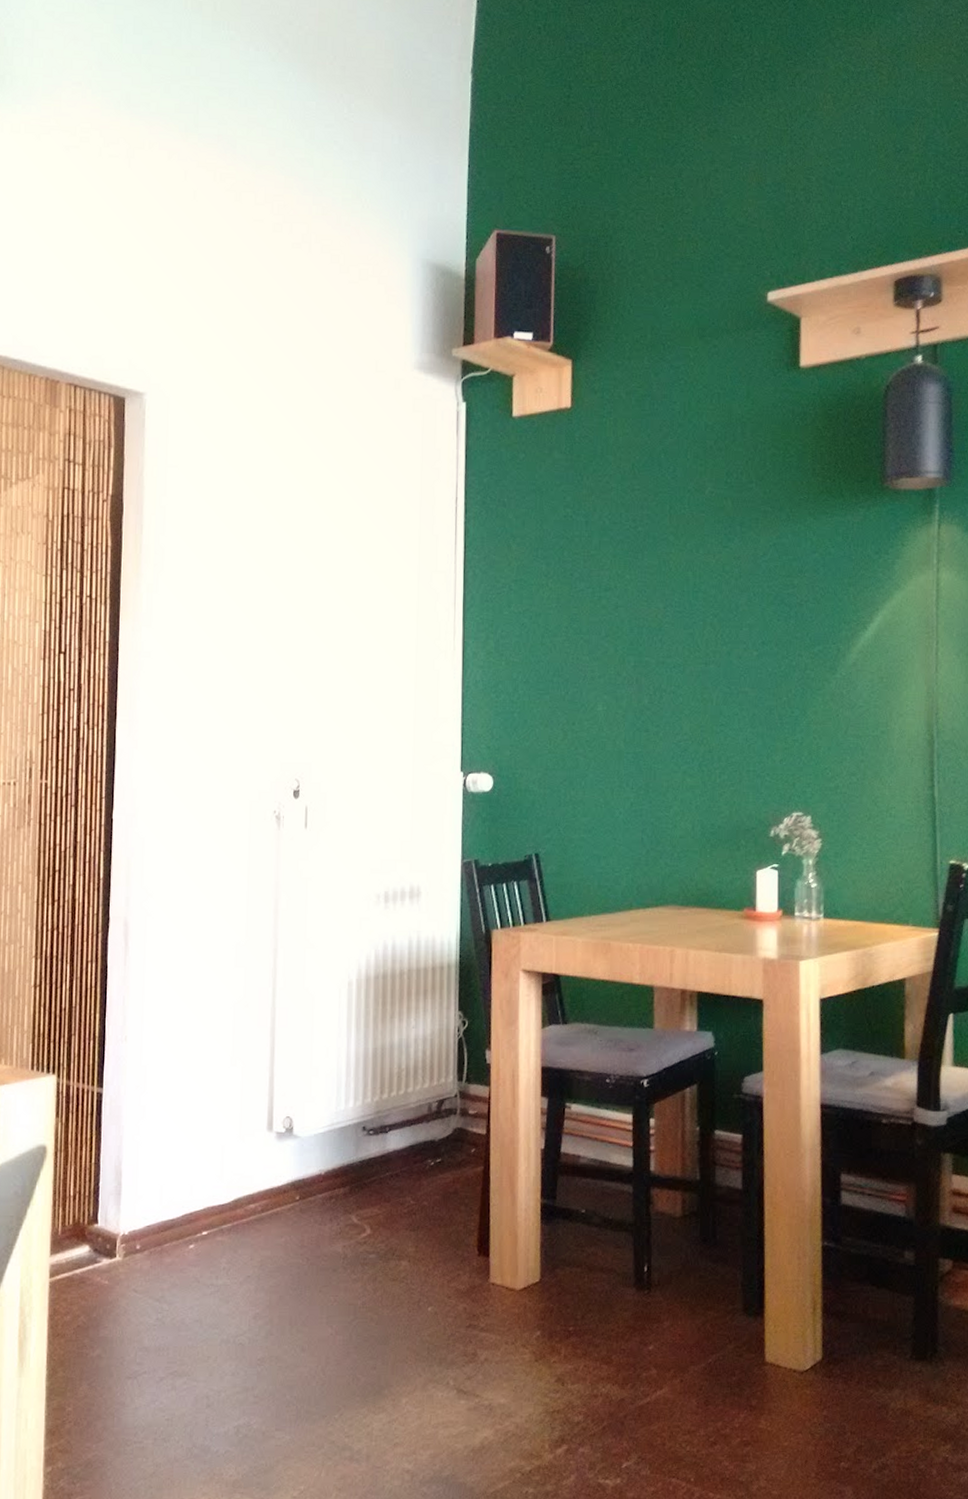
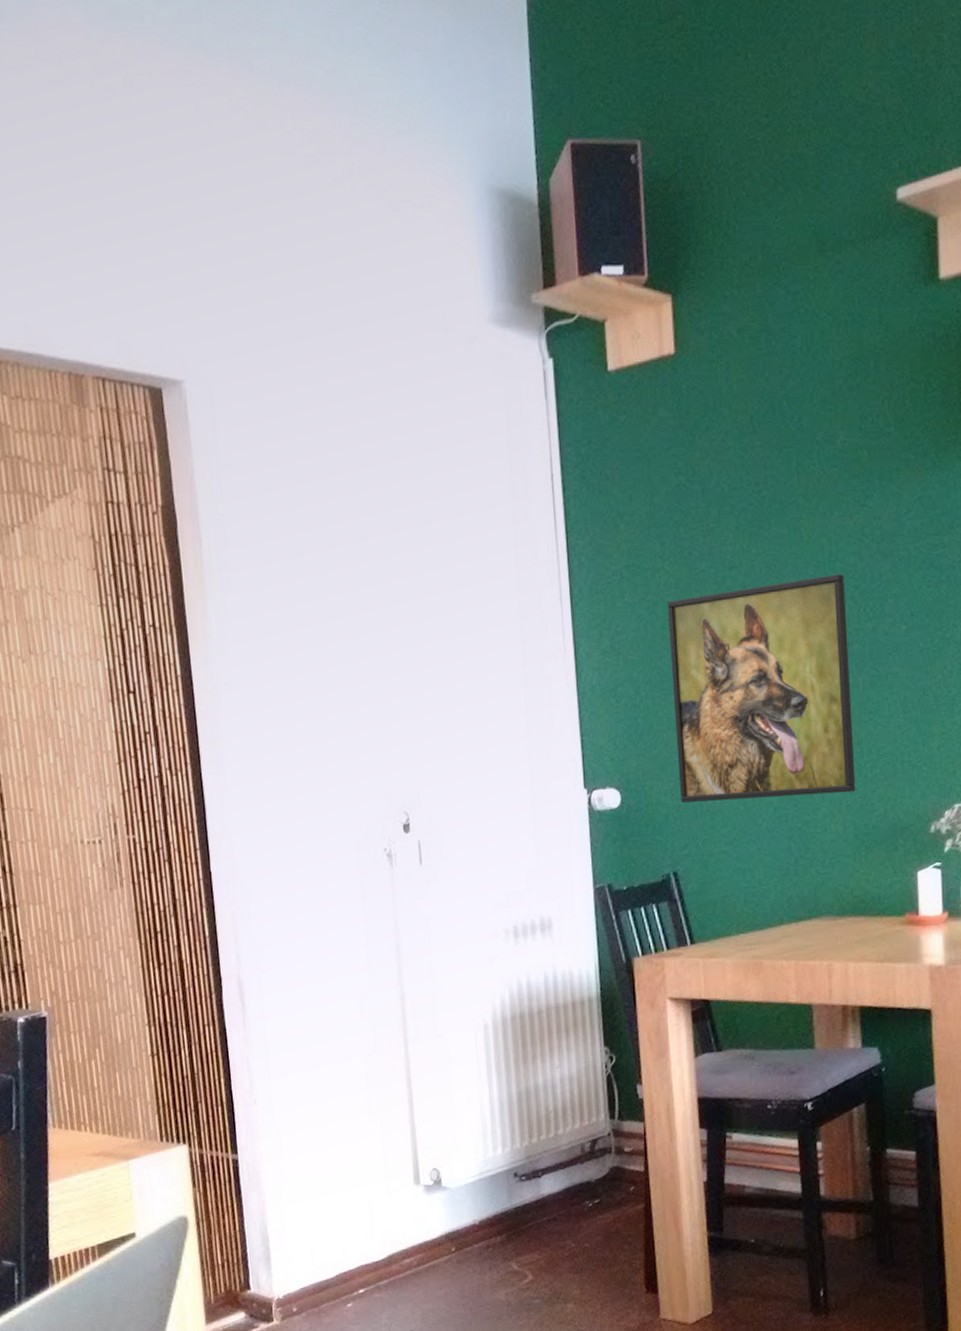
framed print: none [547,603,706,795] -> present [666,574,856,803]

